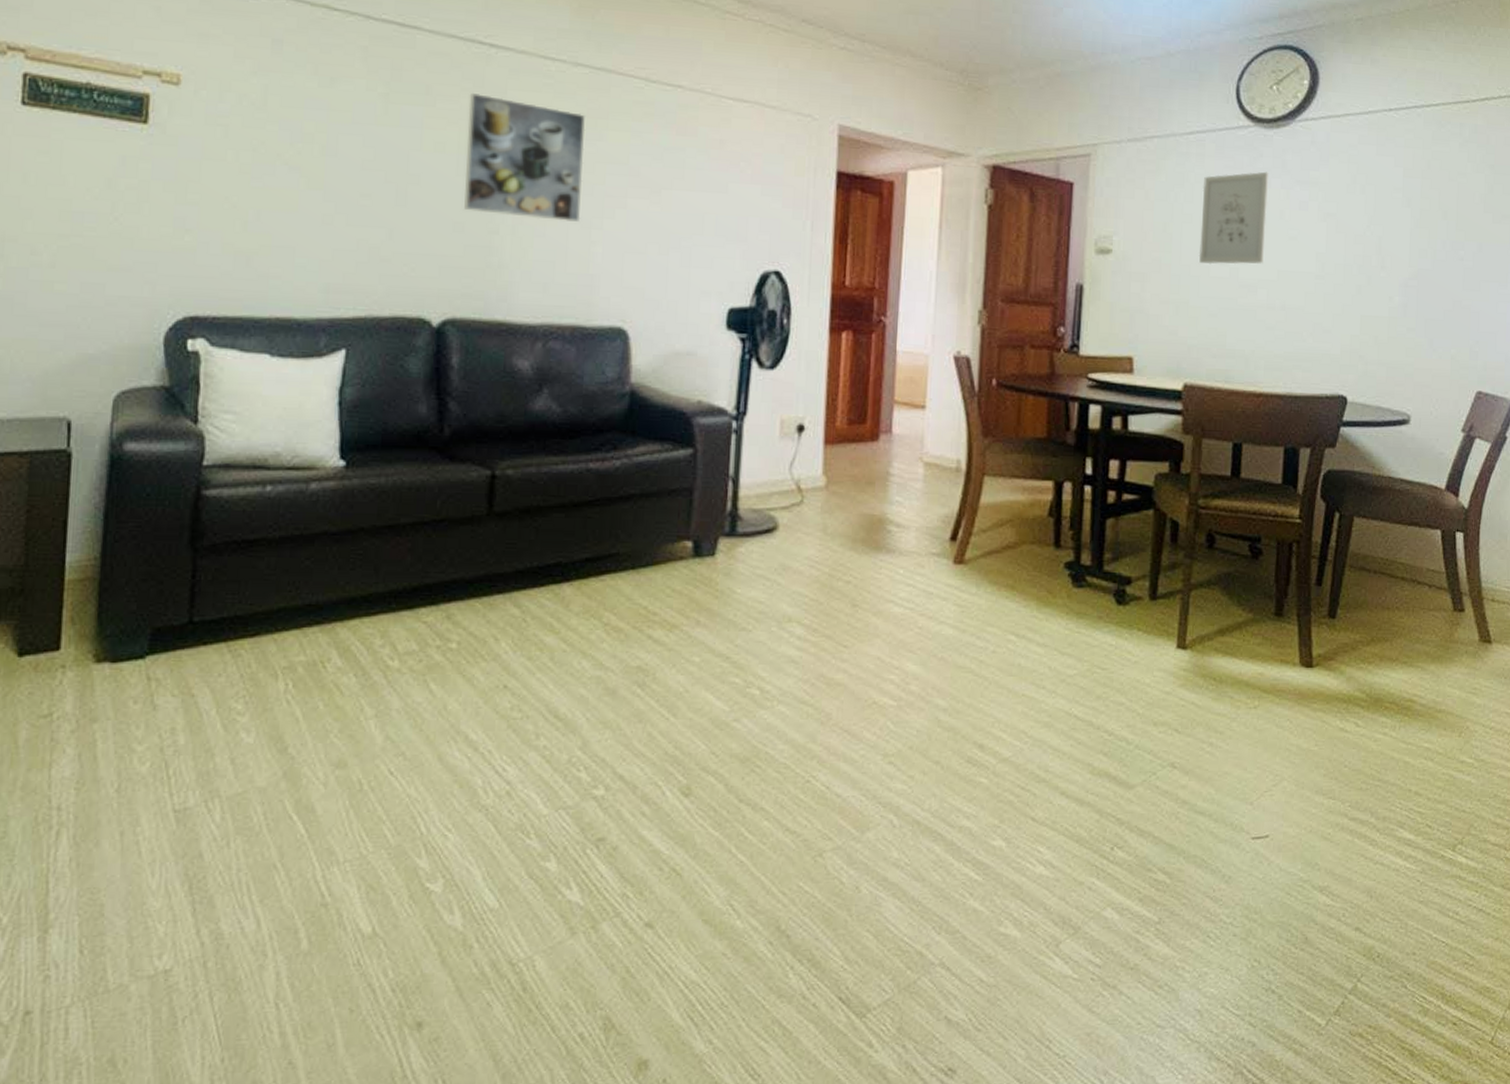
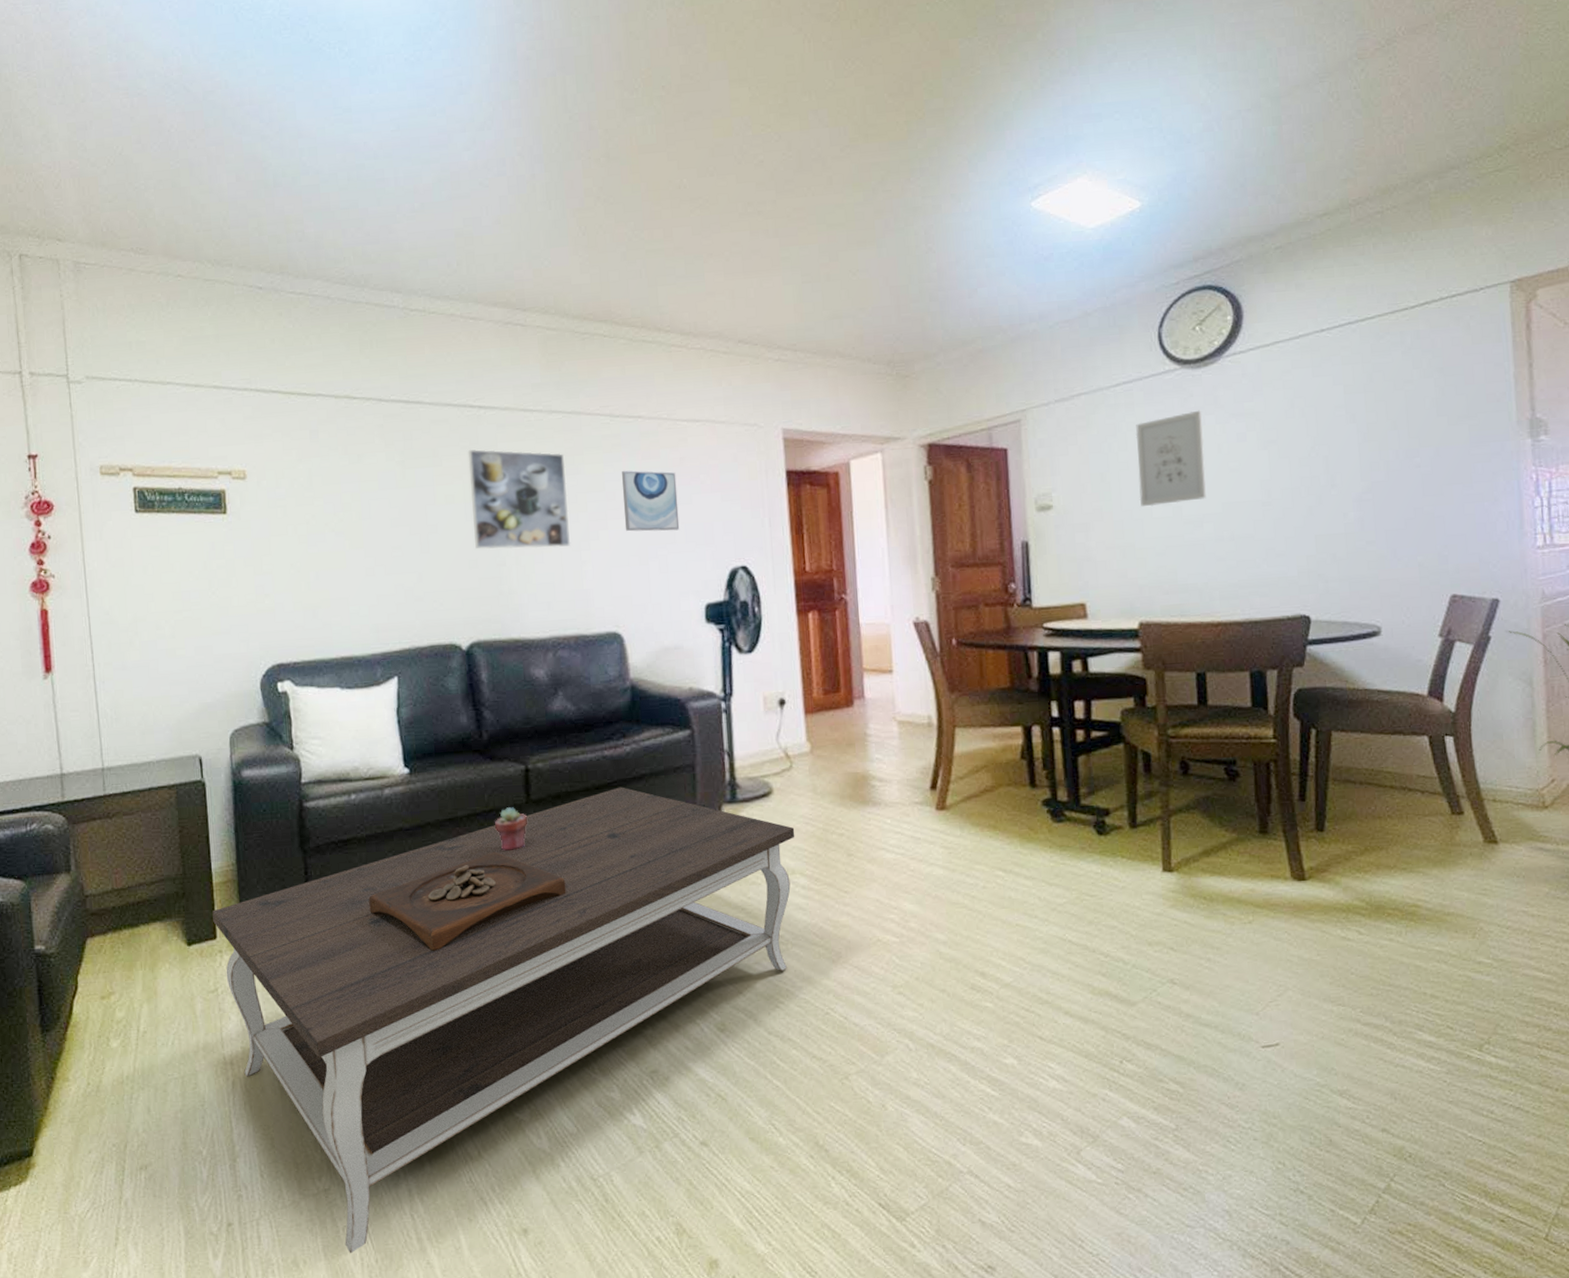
coffee table: none [58,506,797,1051] -> present [212,787,795,1254]
wooden tray: none [271,569,523,684] -> present [369,851,567,952]
potted succulent: none [445,518,486,569] -> present [495,807,527,851]
wall art: none [646,144,713,221] -> present [622,470,680,532]

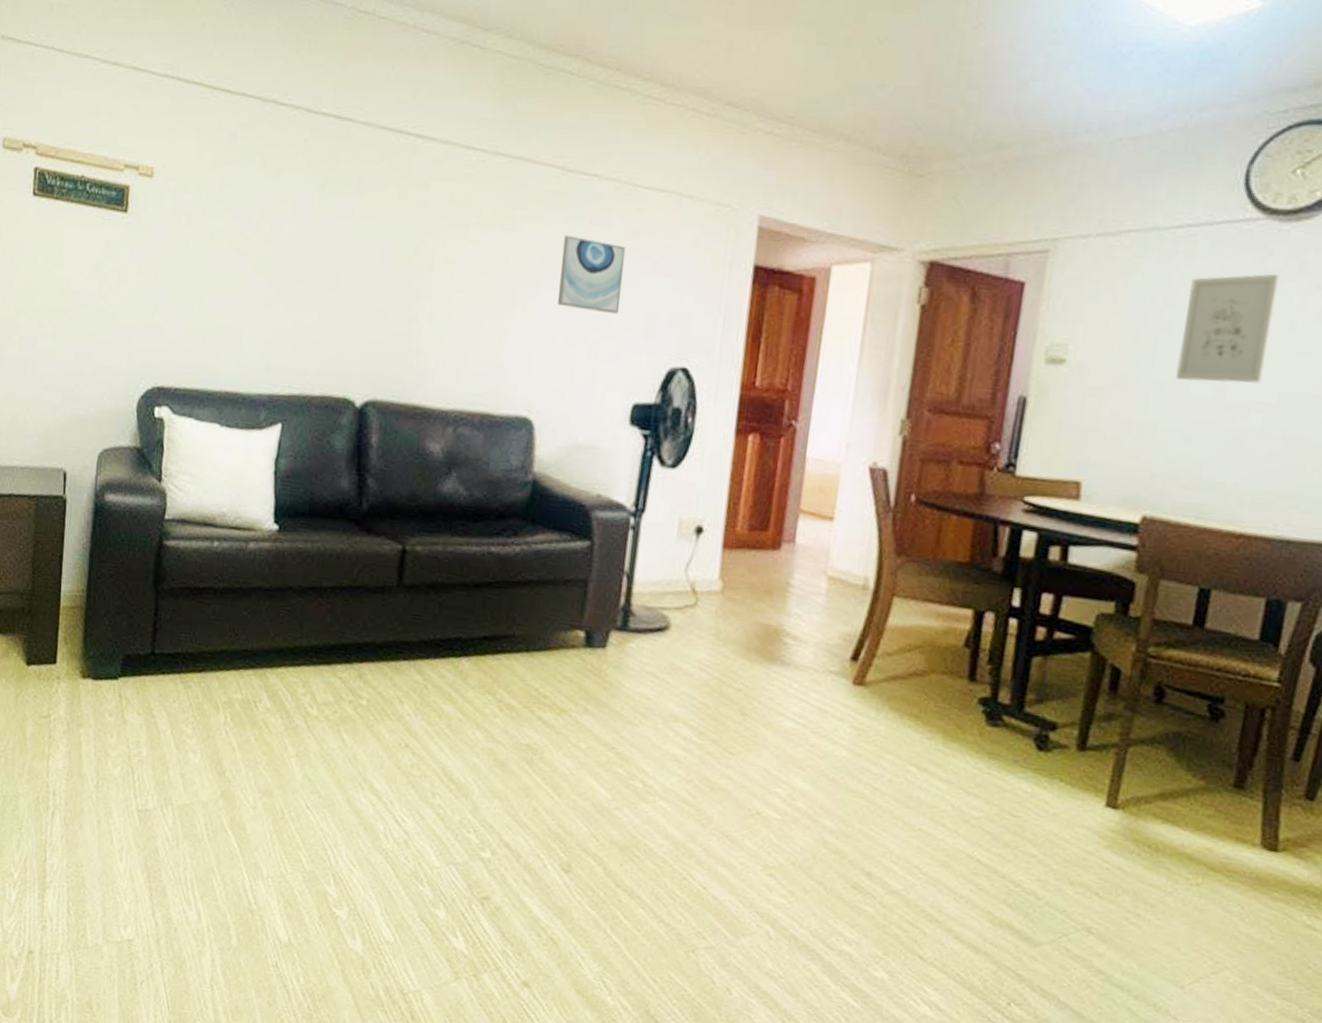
coffee table: present [212,787,795,1254] -> none [55,589,687,1009]
wooden tray: present [369,851,567,952] -> none [215,631,426,724]
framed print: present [467,449,571,550] -> none [388,182,504,311]
potted succulent: present [495,807,527,851] -> none [360,587,395,635]

